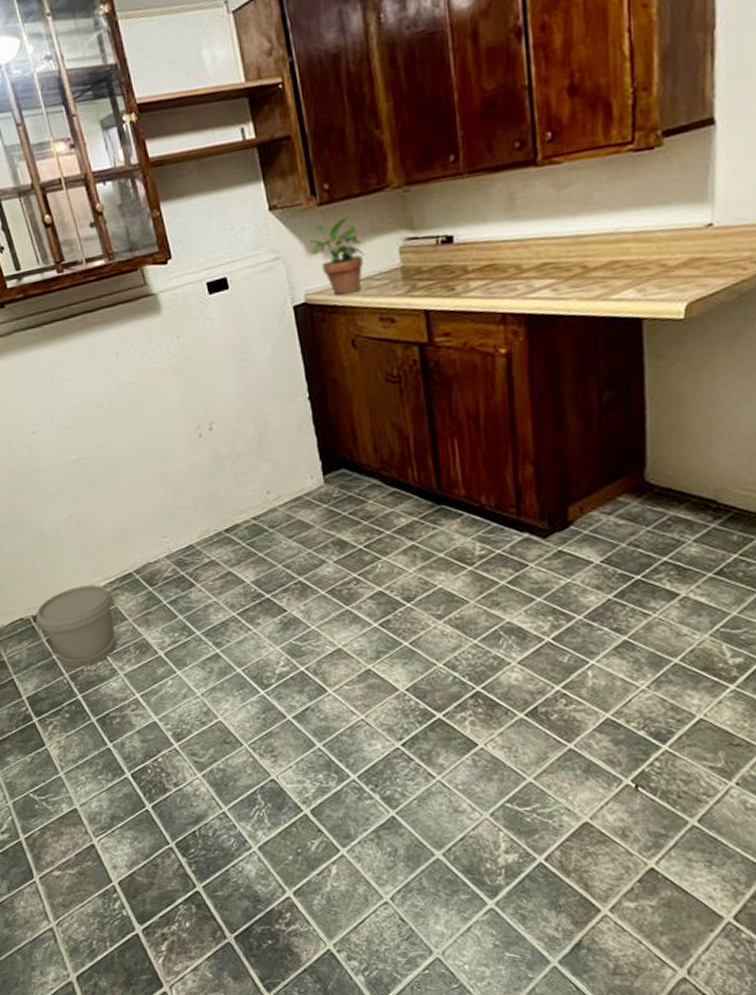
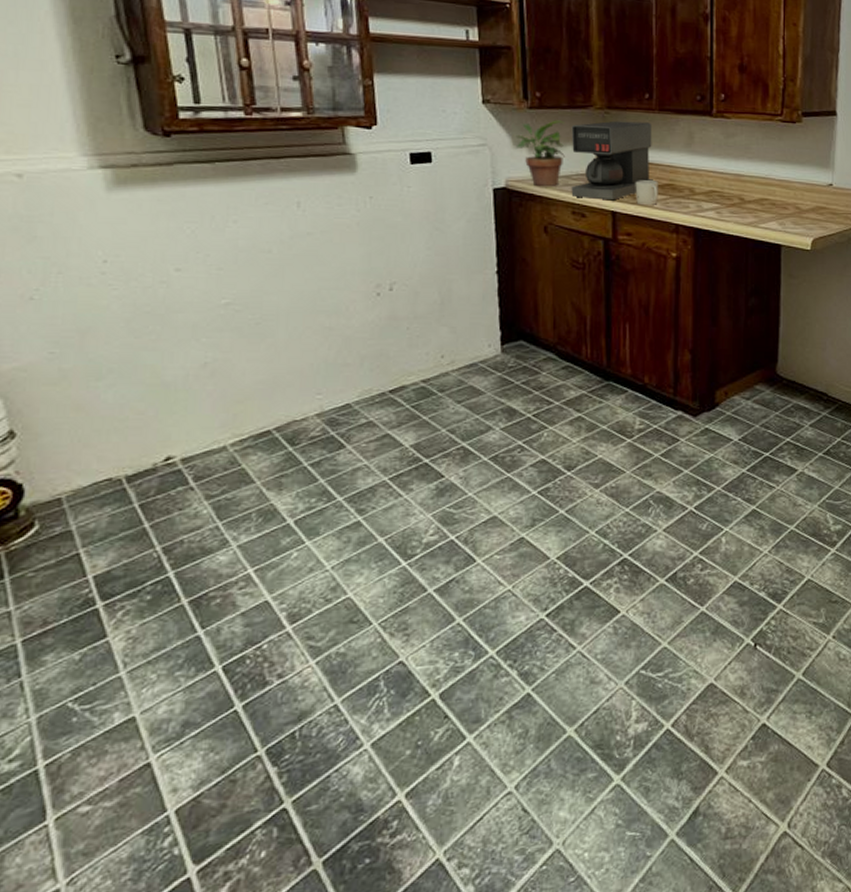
bucket: present [36,585,121,668] -> none [128,442,247,539]
coffee maker: none [367,191,469,303] -> present [571,120,653,202]
mug: none [448,263,478,298] -> present [635,180,659,206]

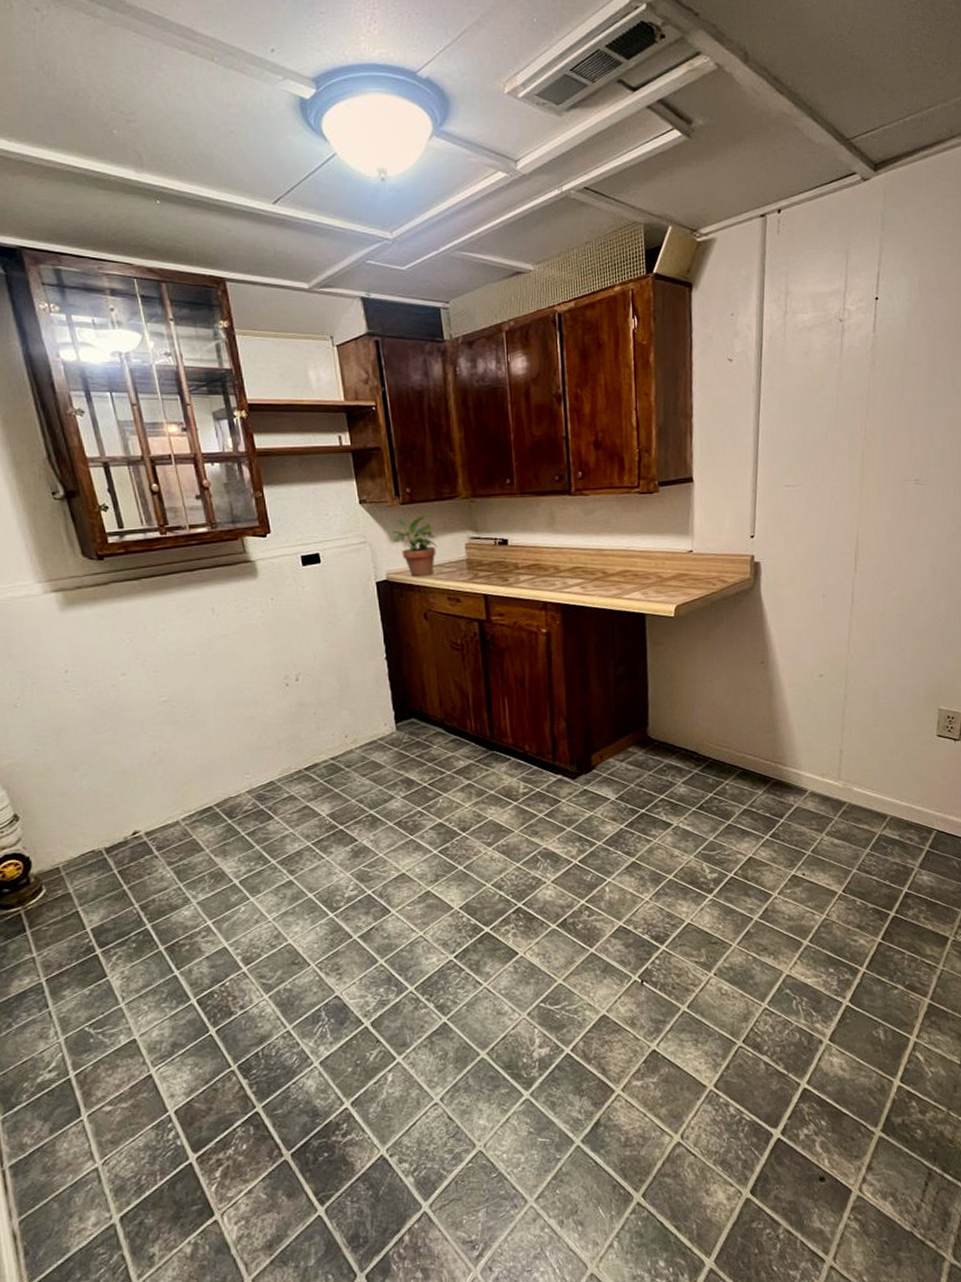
coffee maker: present [571,120,653,202] -> none [441,507,520,586]
mug: present [635,180,659,206] -> none [503,562,526,587]

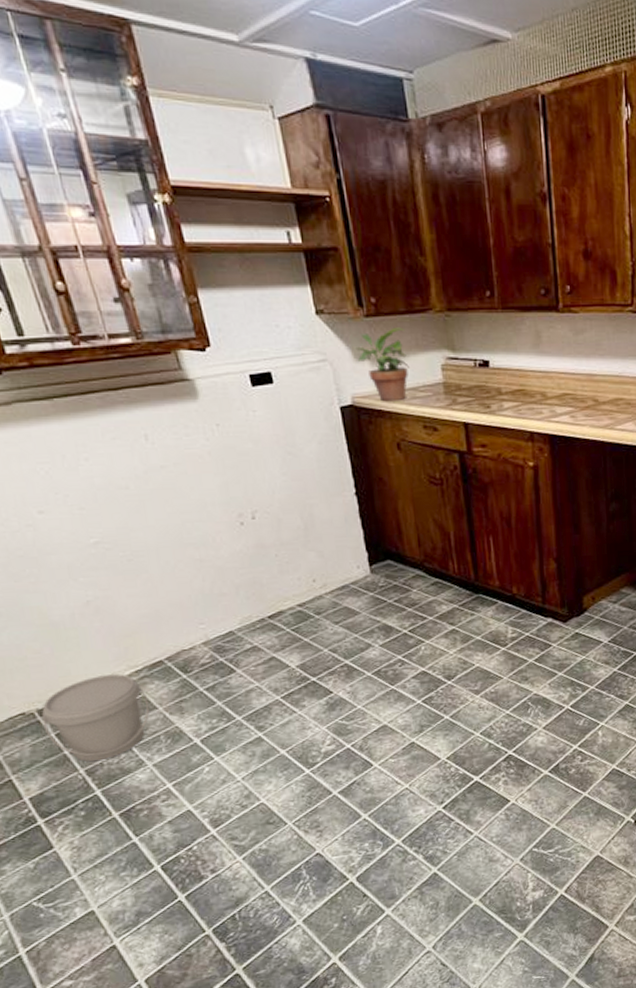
bucket: none [108,818,198,898] -> present [42,674,150,762]

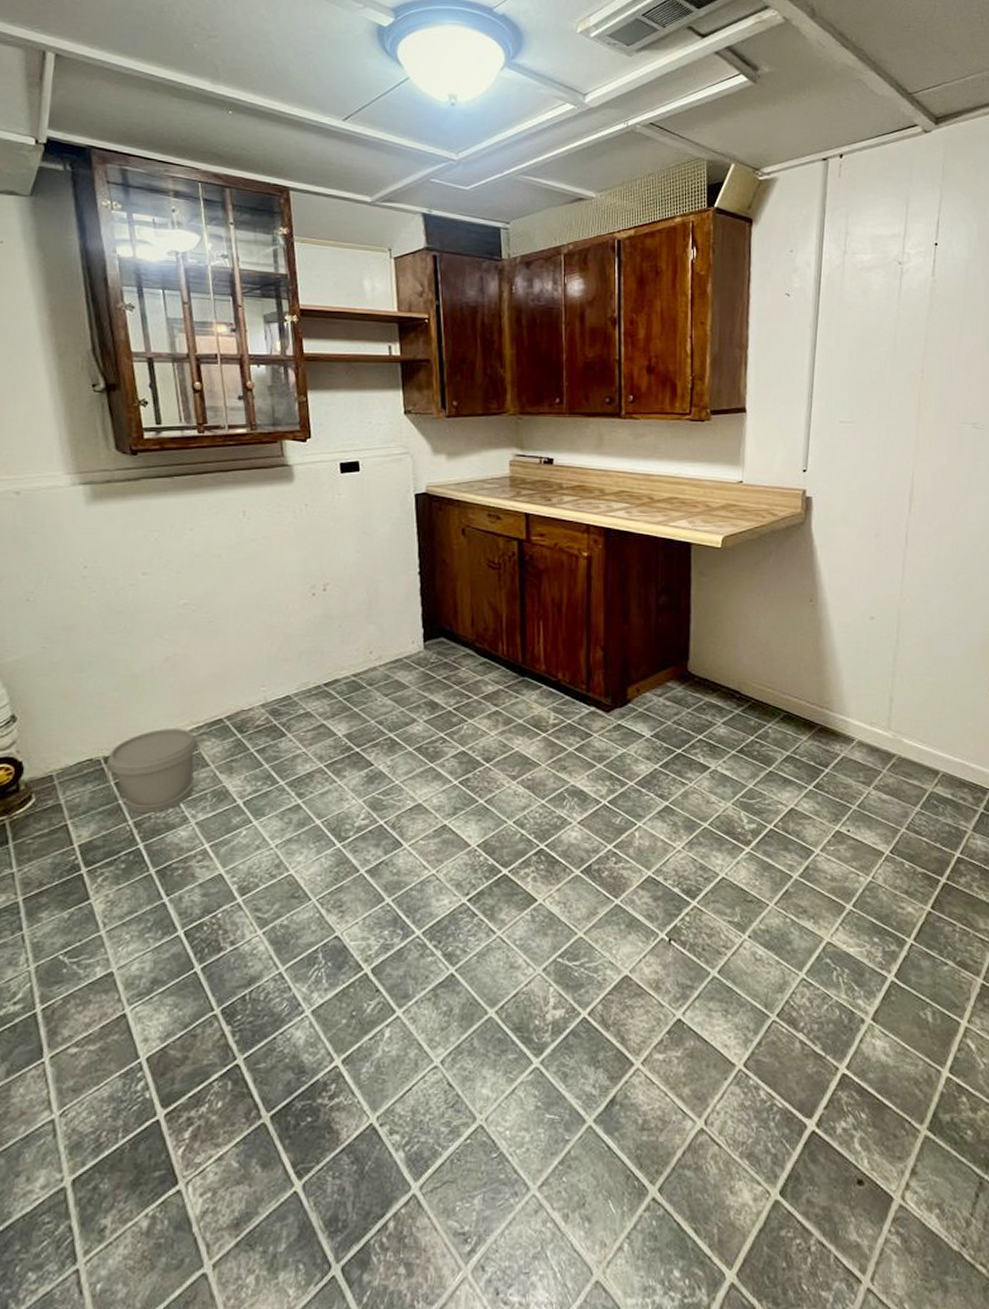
potted plant: present [355,327,409,402] -> none [435,427,480,492]

